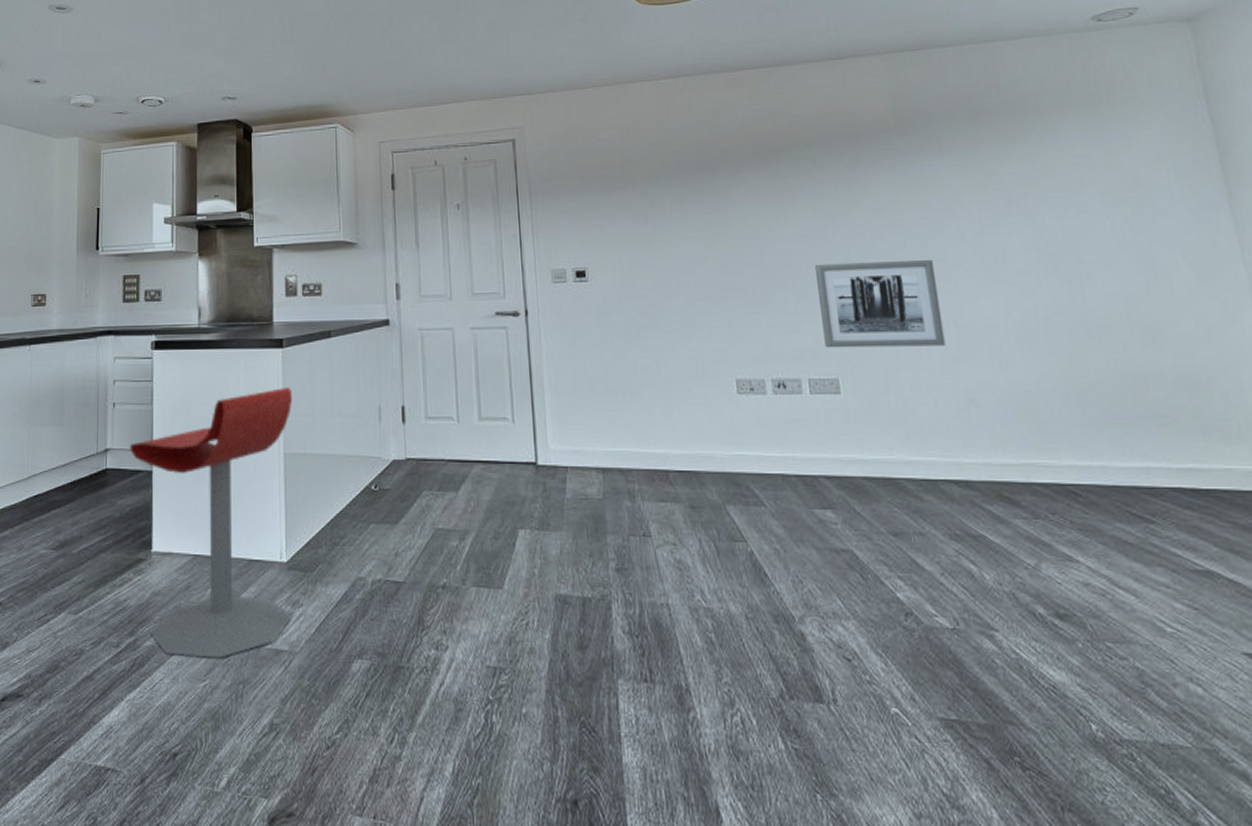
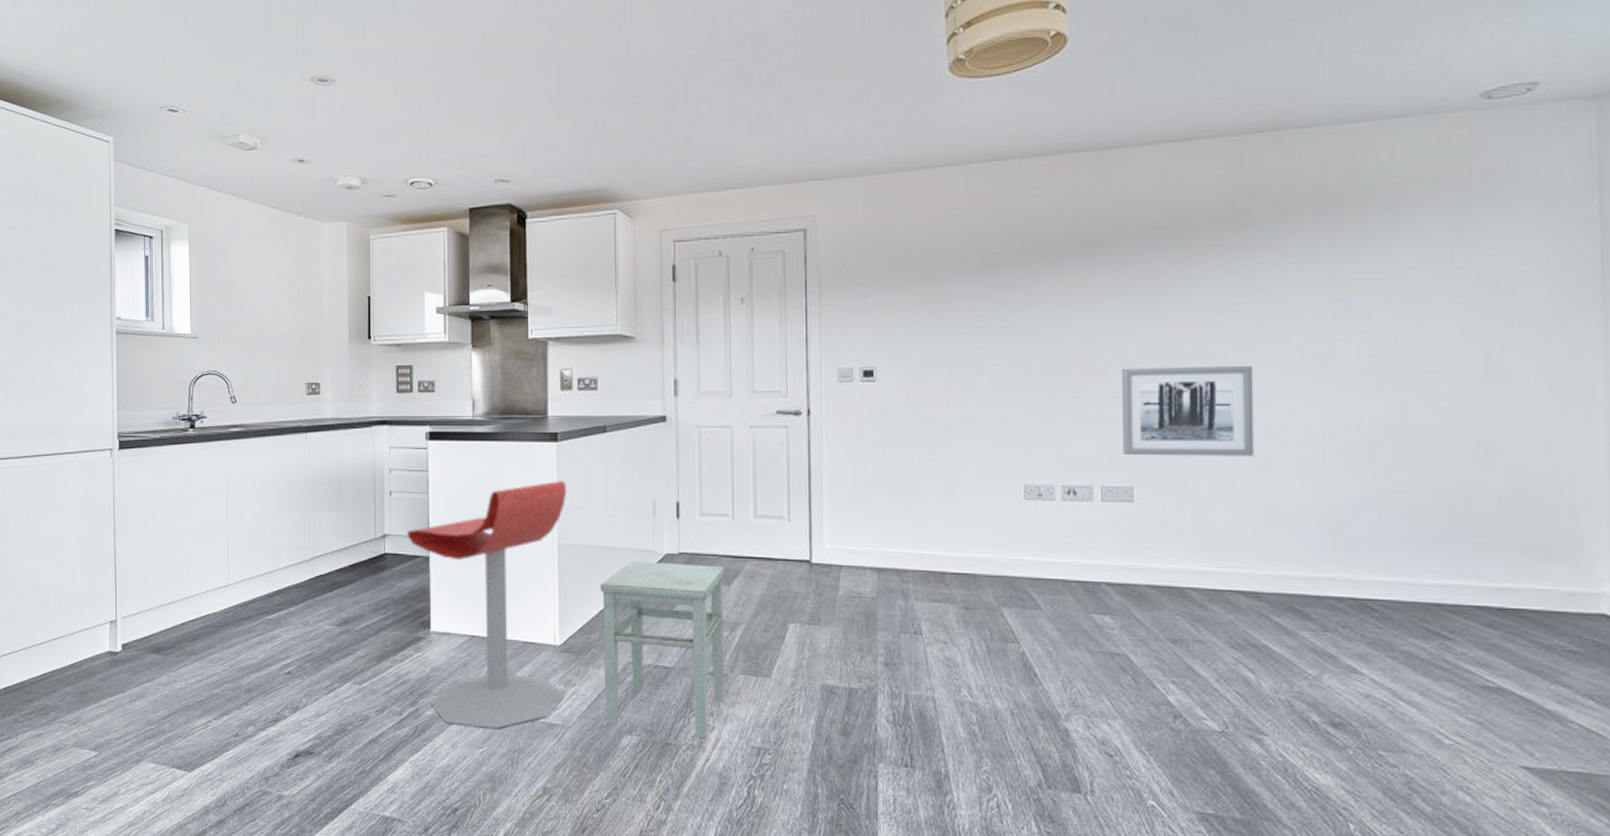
stool: none [326,469,457,660] -> present [599,561,726,739]

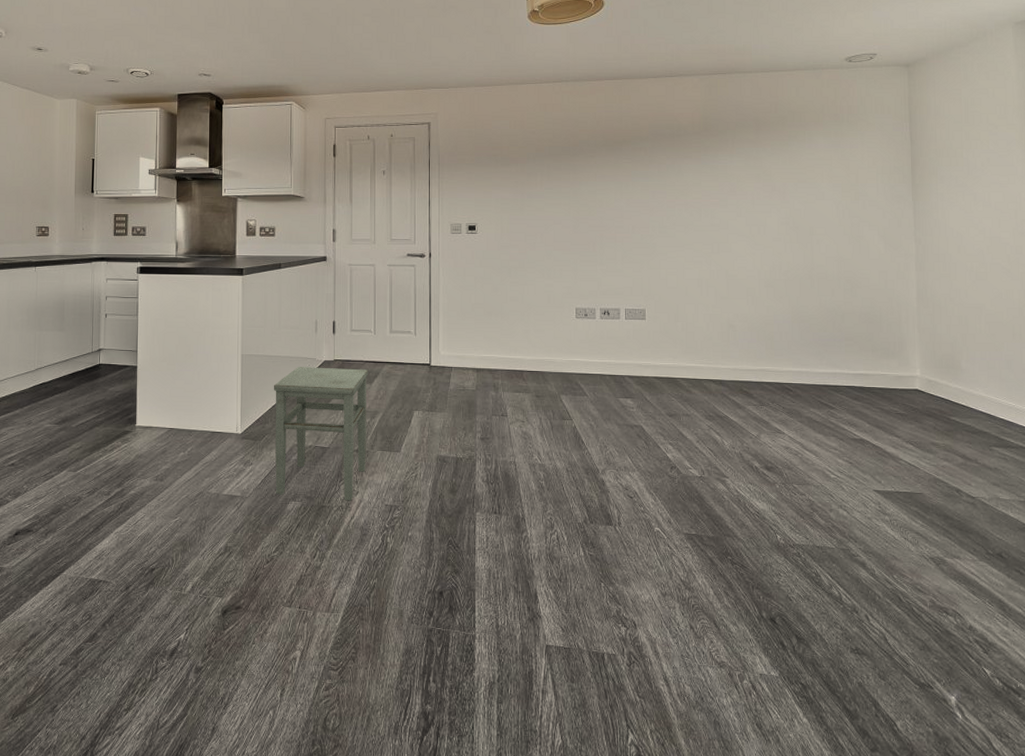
stool: present [407,480,566,729] -> none [119,305,249,502]
wall art: present [1121,366,1255,456] -> none [637,227,719,288]

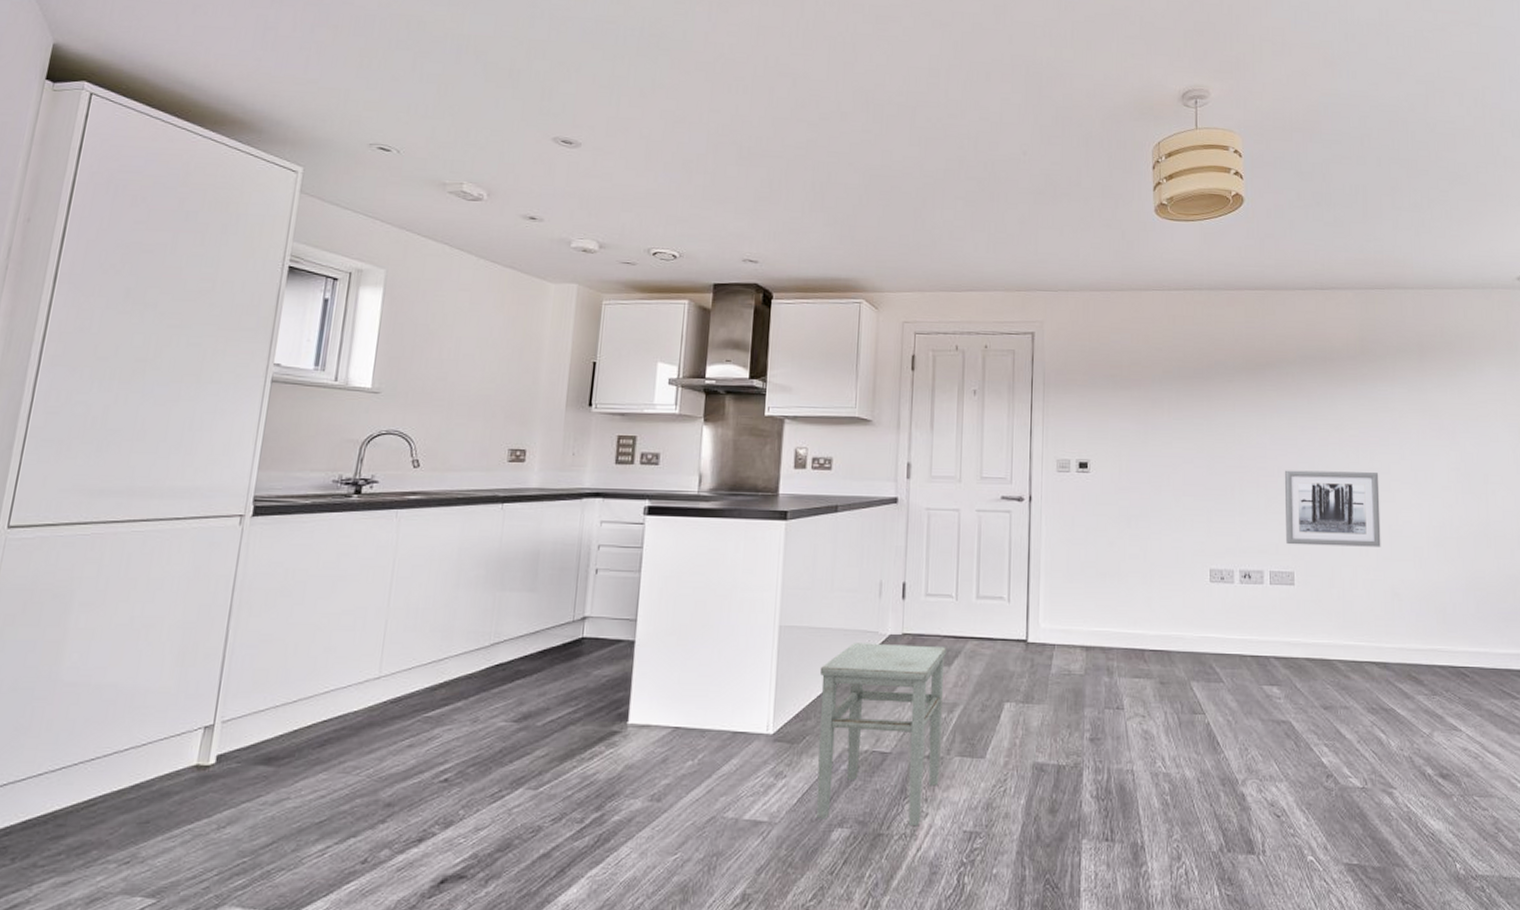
wall art: none [637,227,719,288] -> present [1284,470,1381,547]

